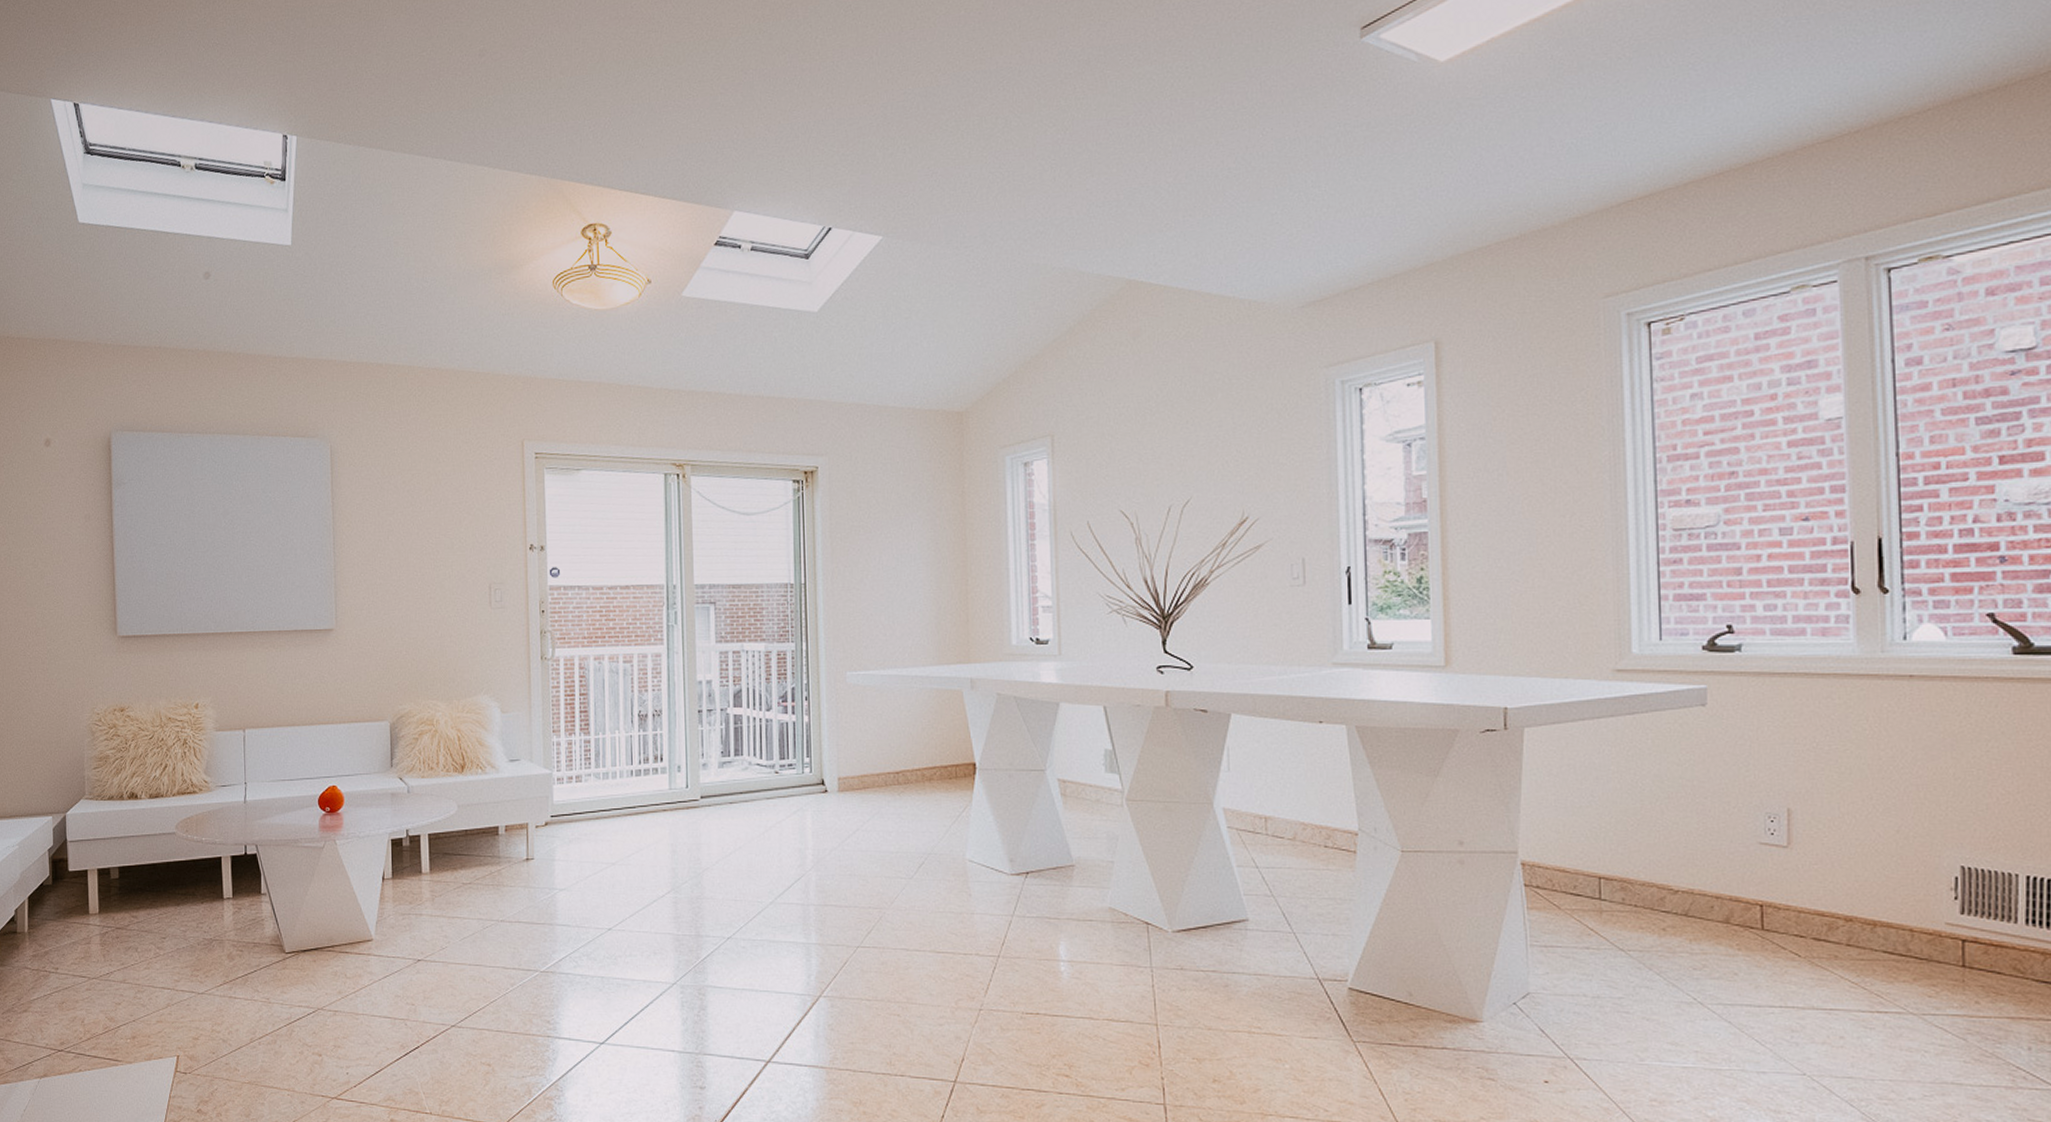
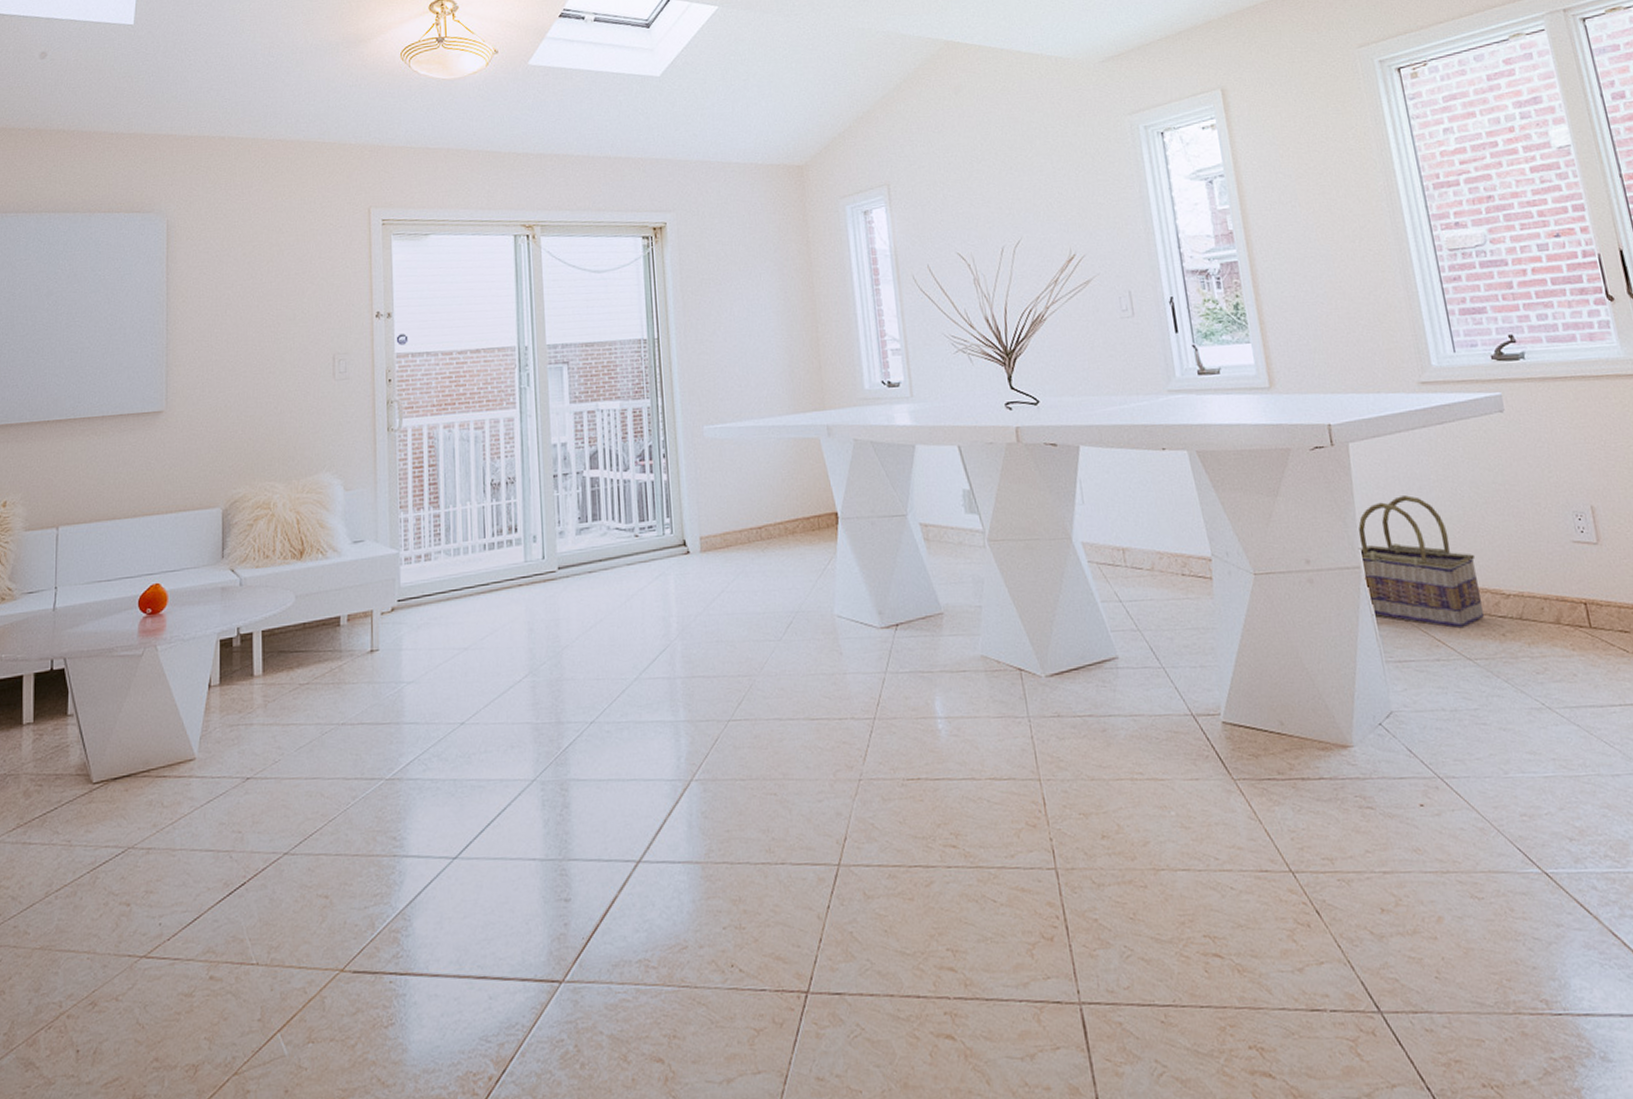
basket: none [1518,785,1647,920] -> present [1358,495,1485,629]

